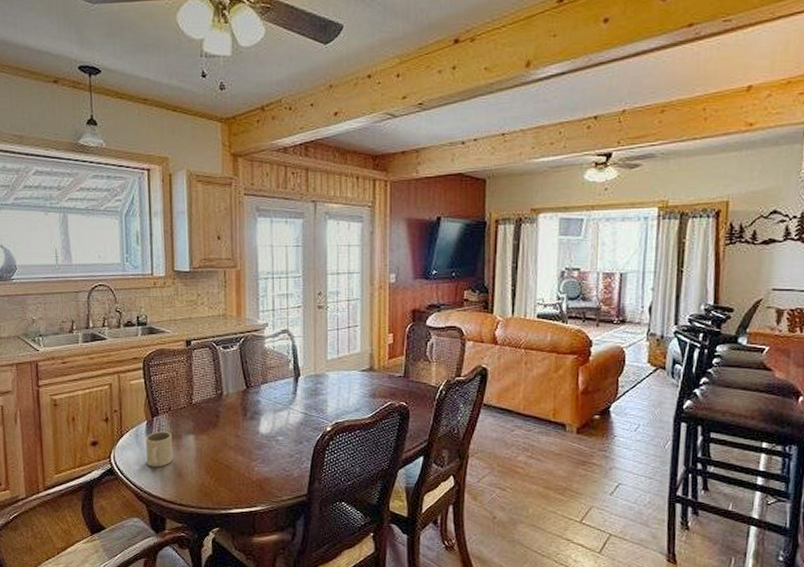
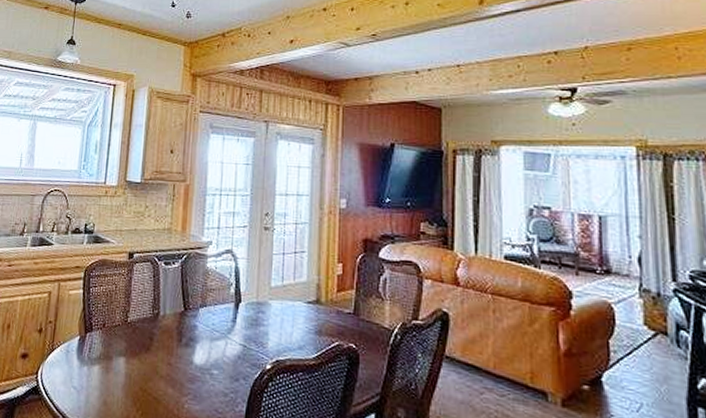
mug: present [145,431,173,467] -> none [73,349,102,391]

